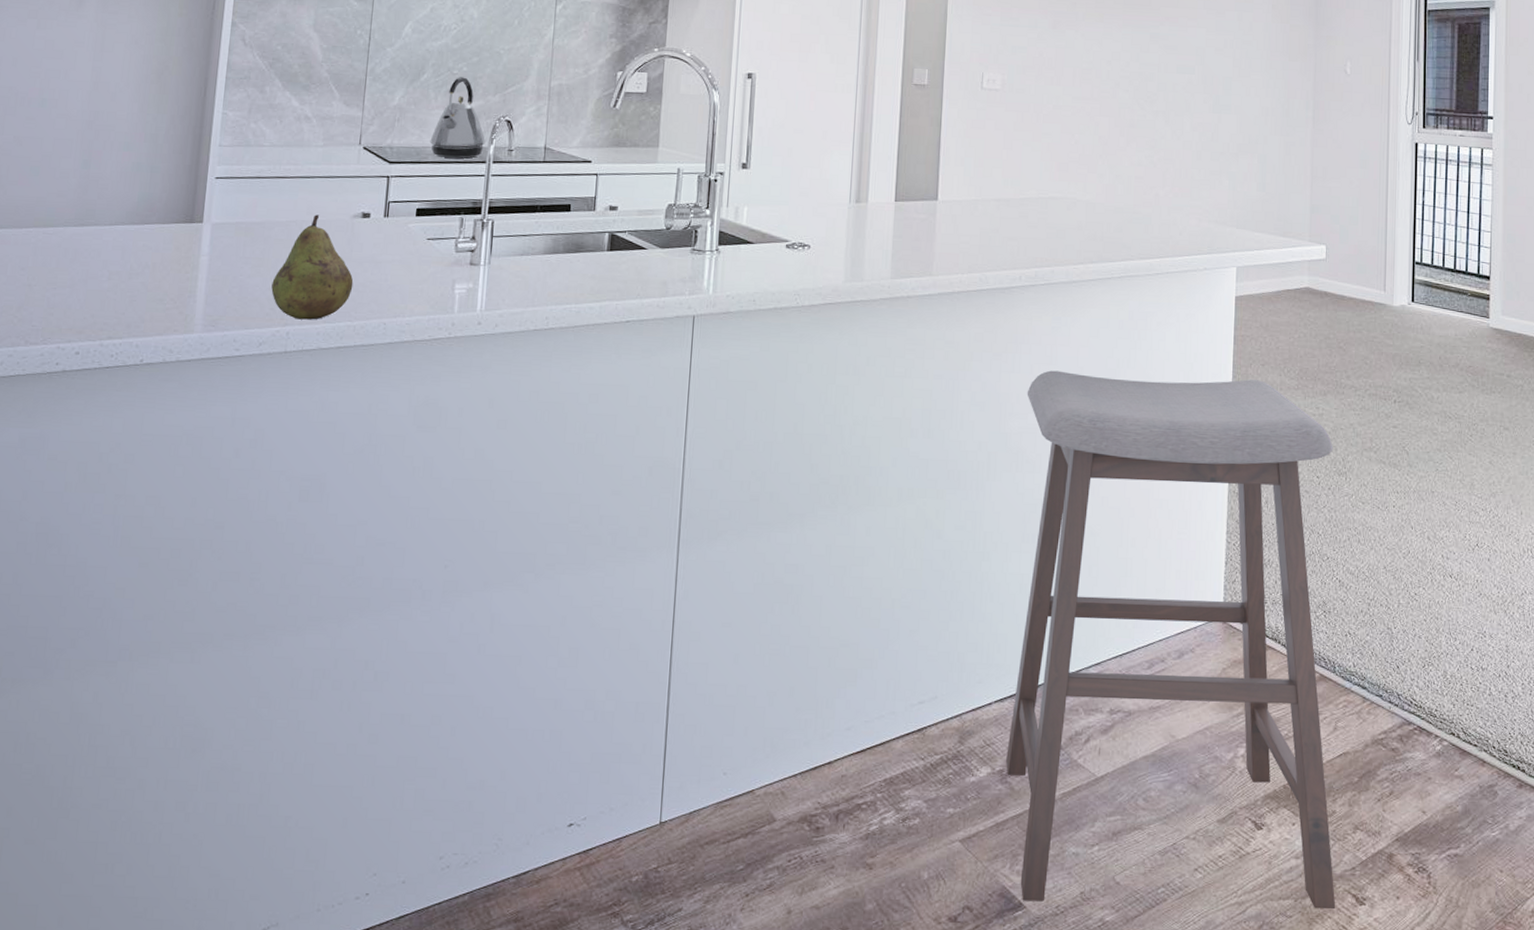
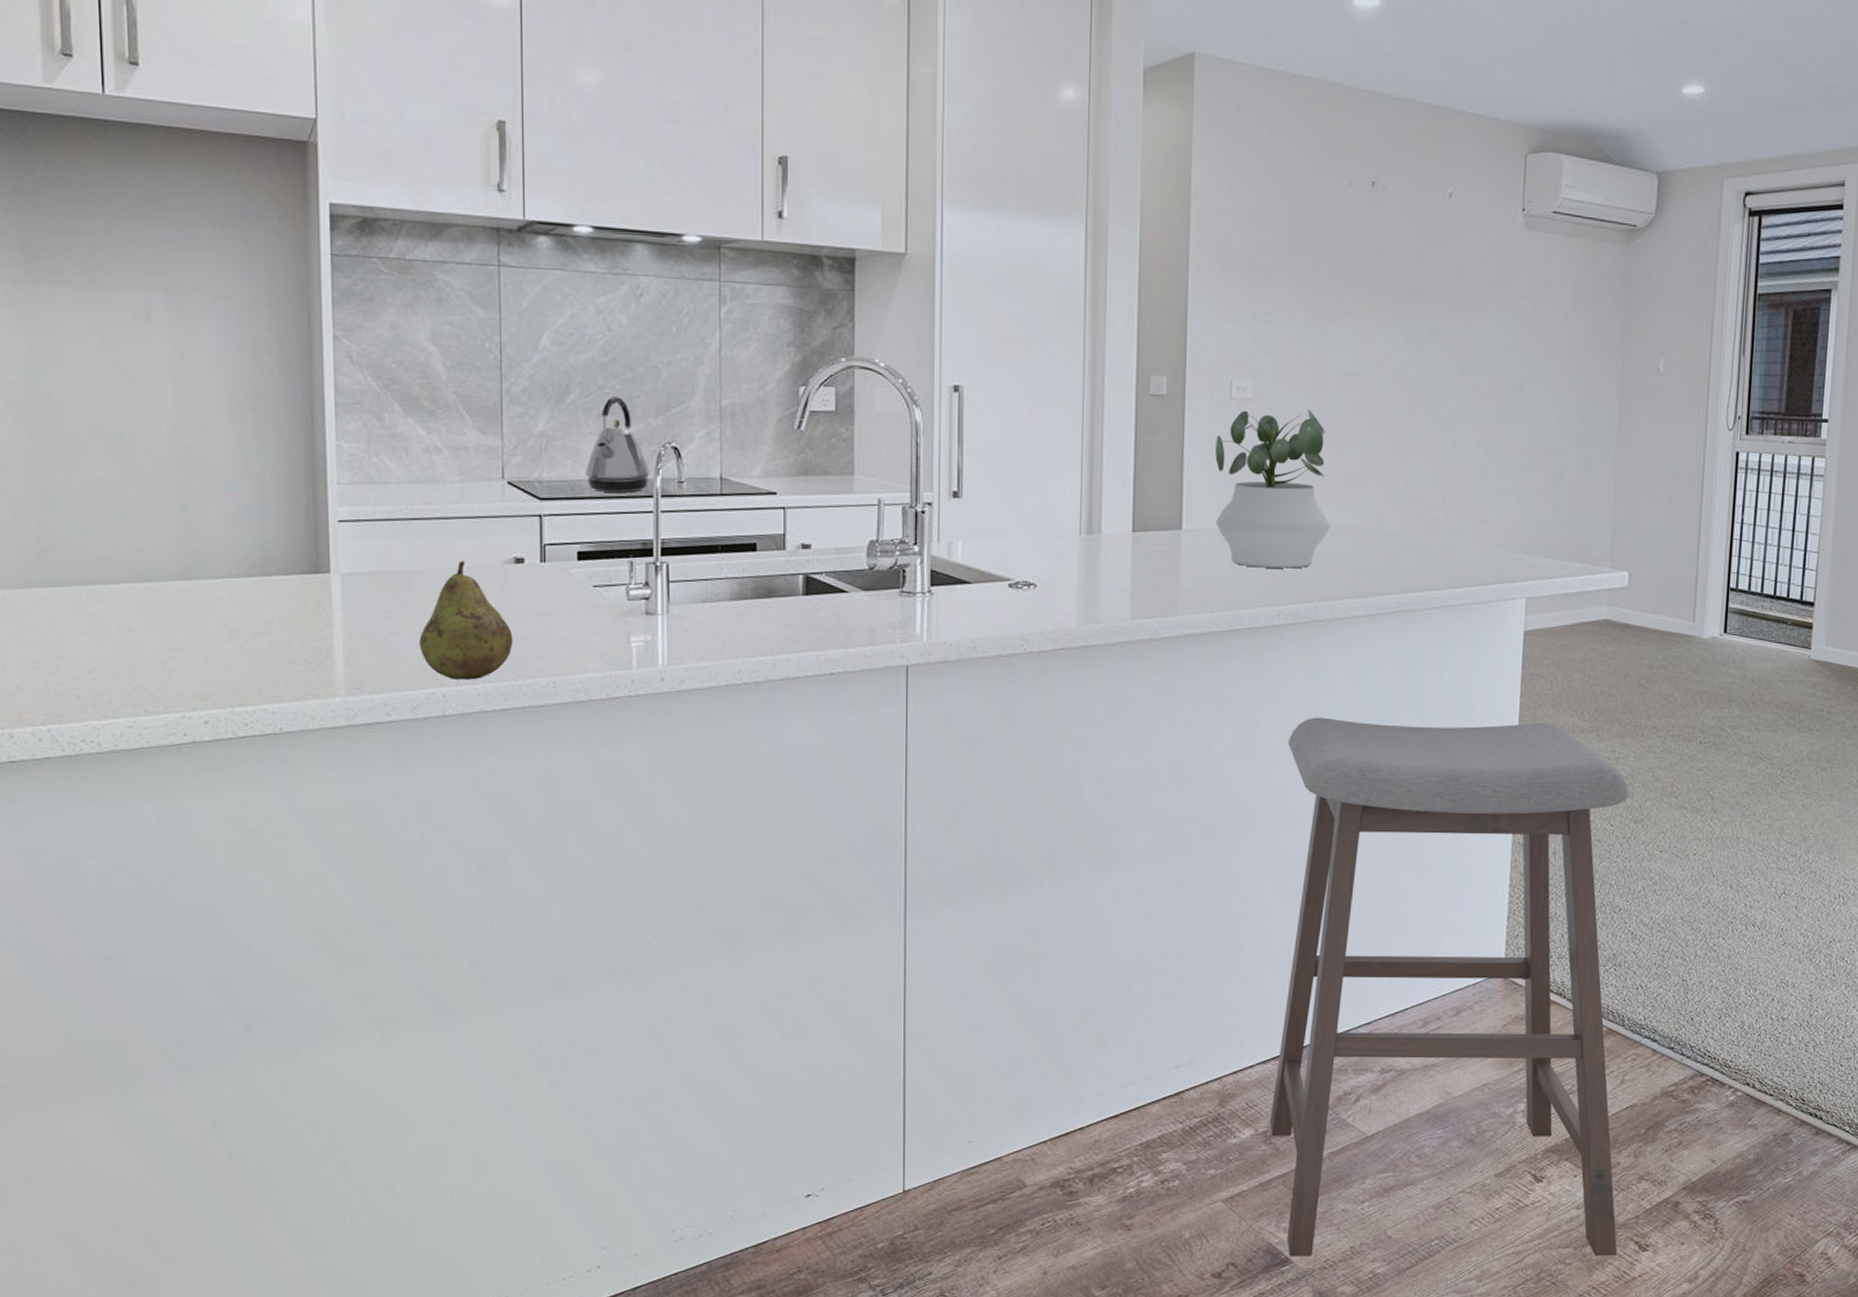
potted plant: none [967,98,1066,237] -> present [1215,408,1330,569]

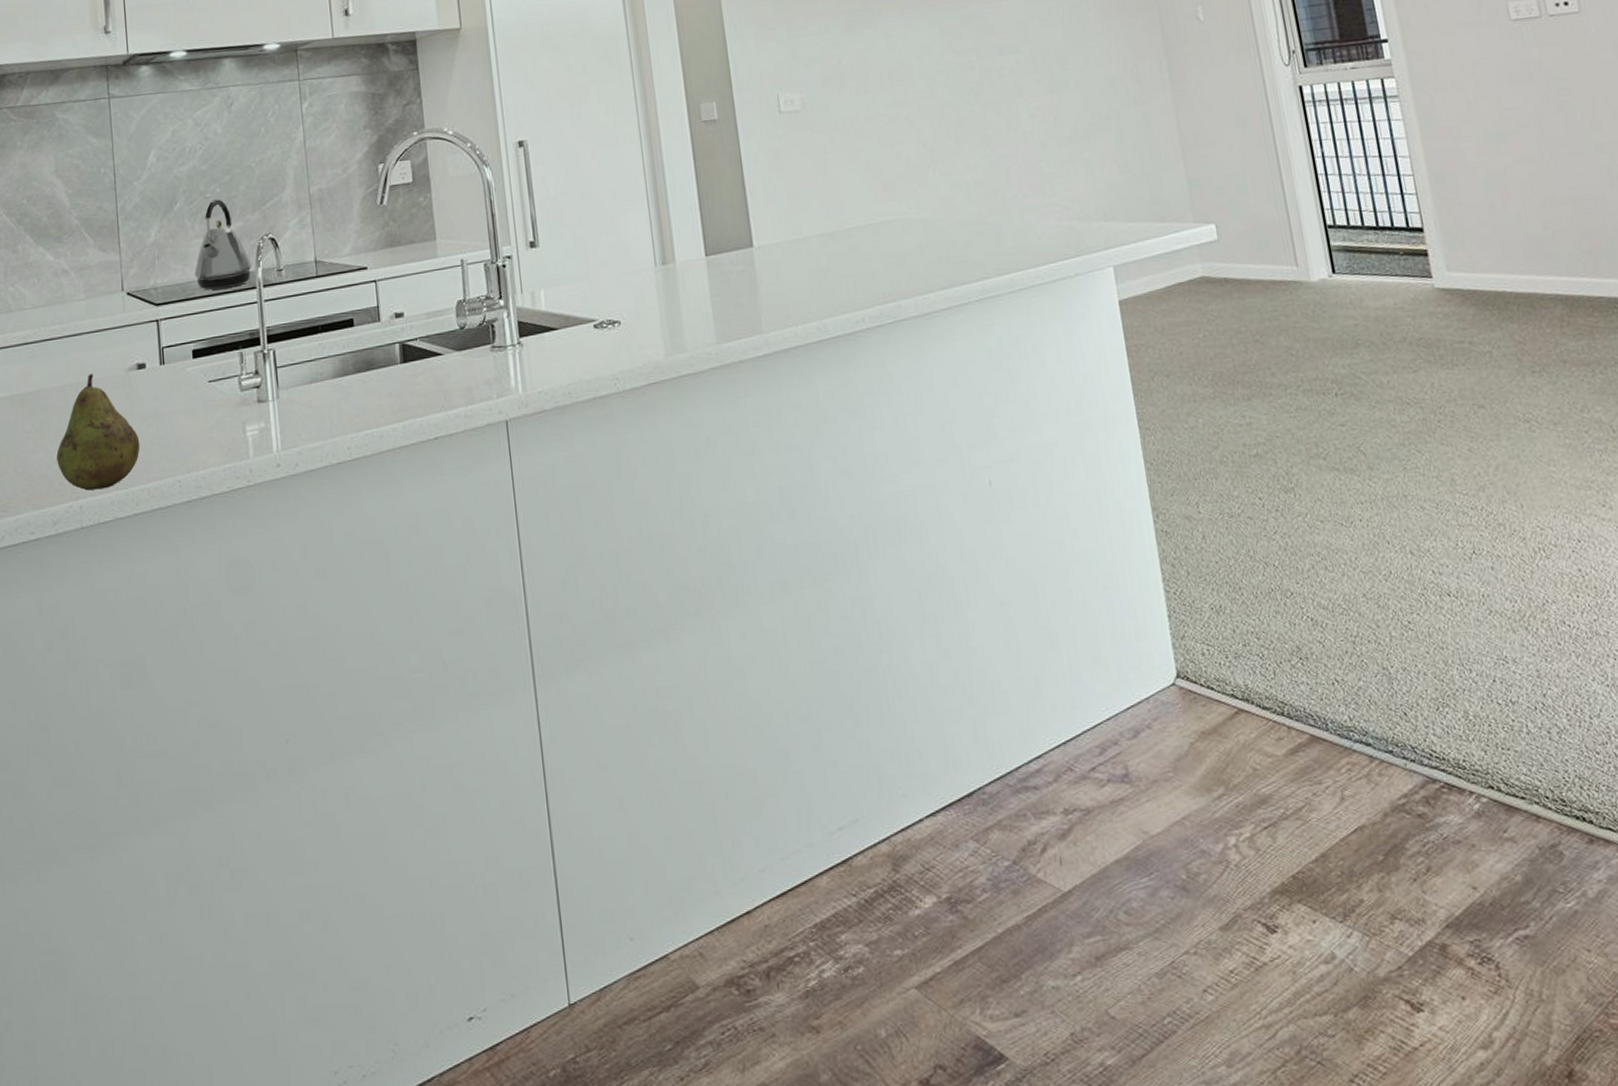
potted plant: present [1215,408,1330,569] -> none [772,110,899,275]
bar stool: present [1270,717,1630,1256] -> none [895,394,1388,1052]

